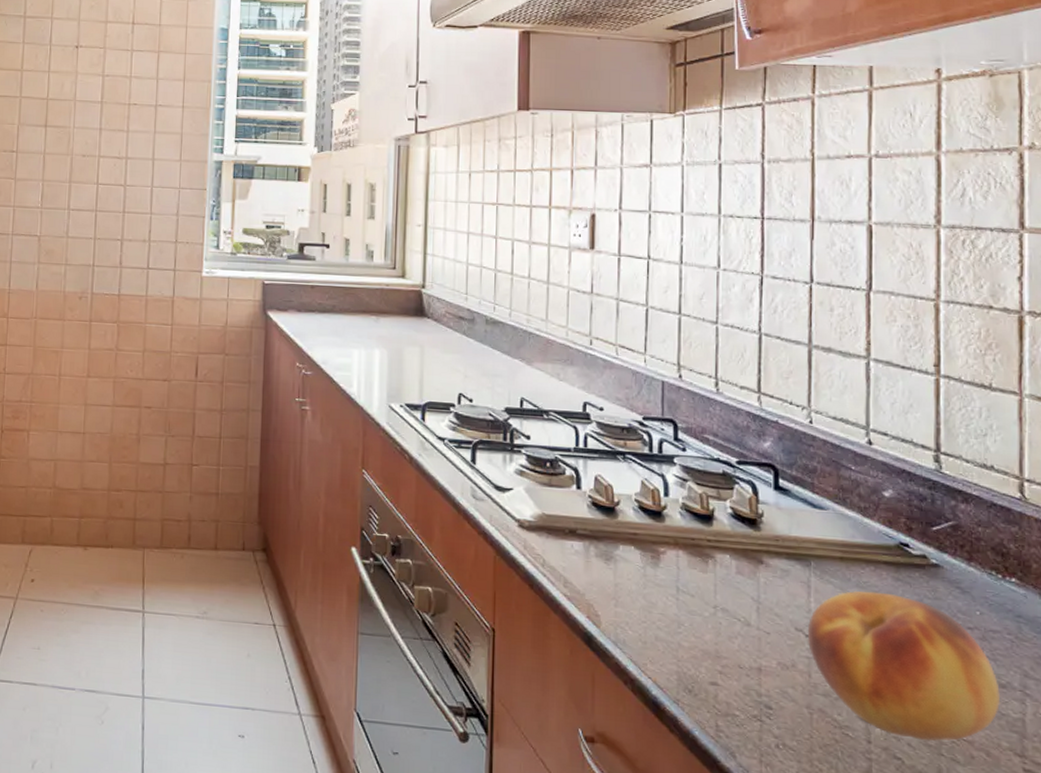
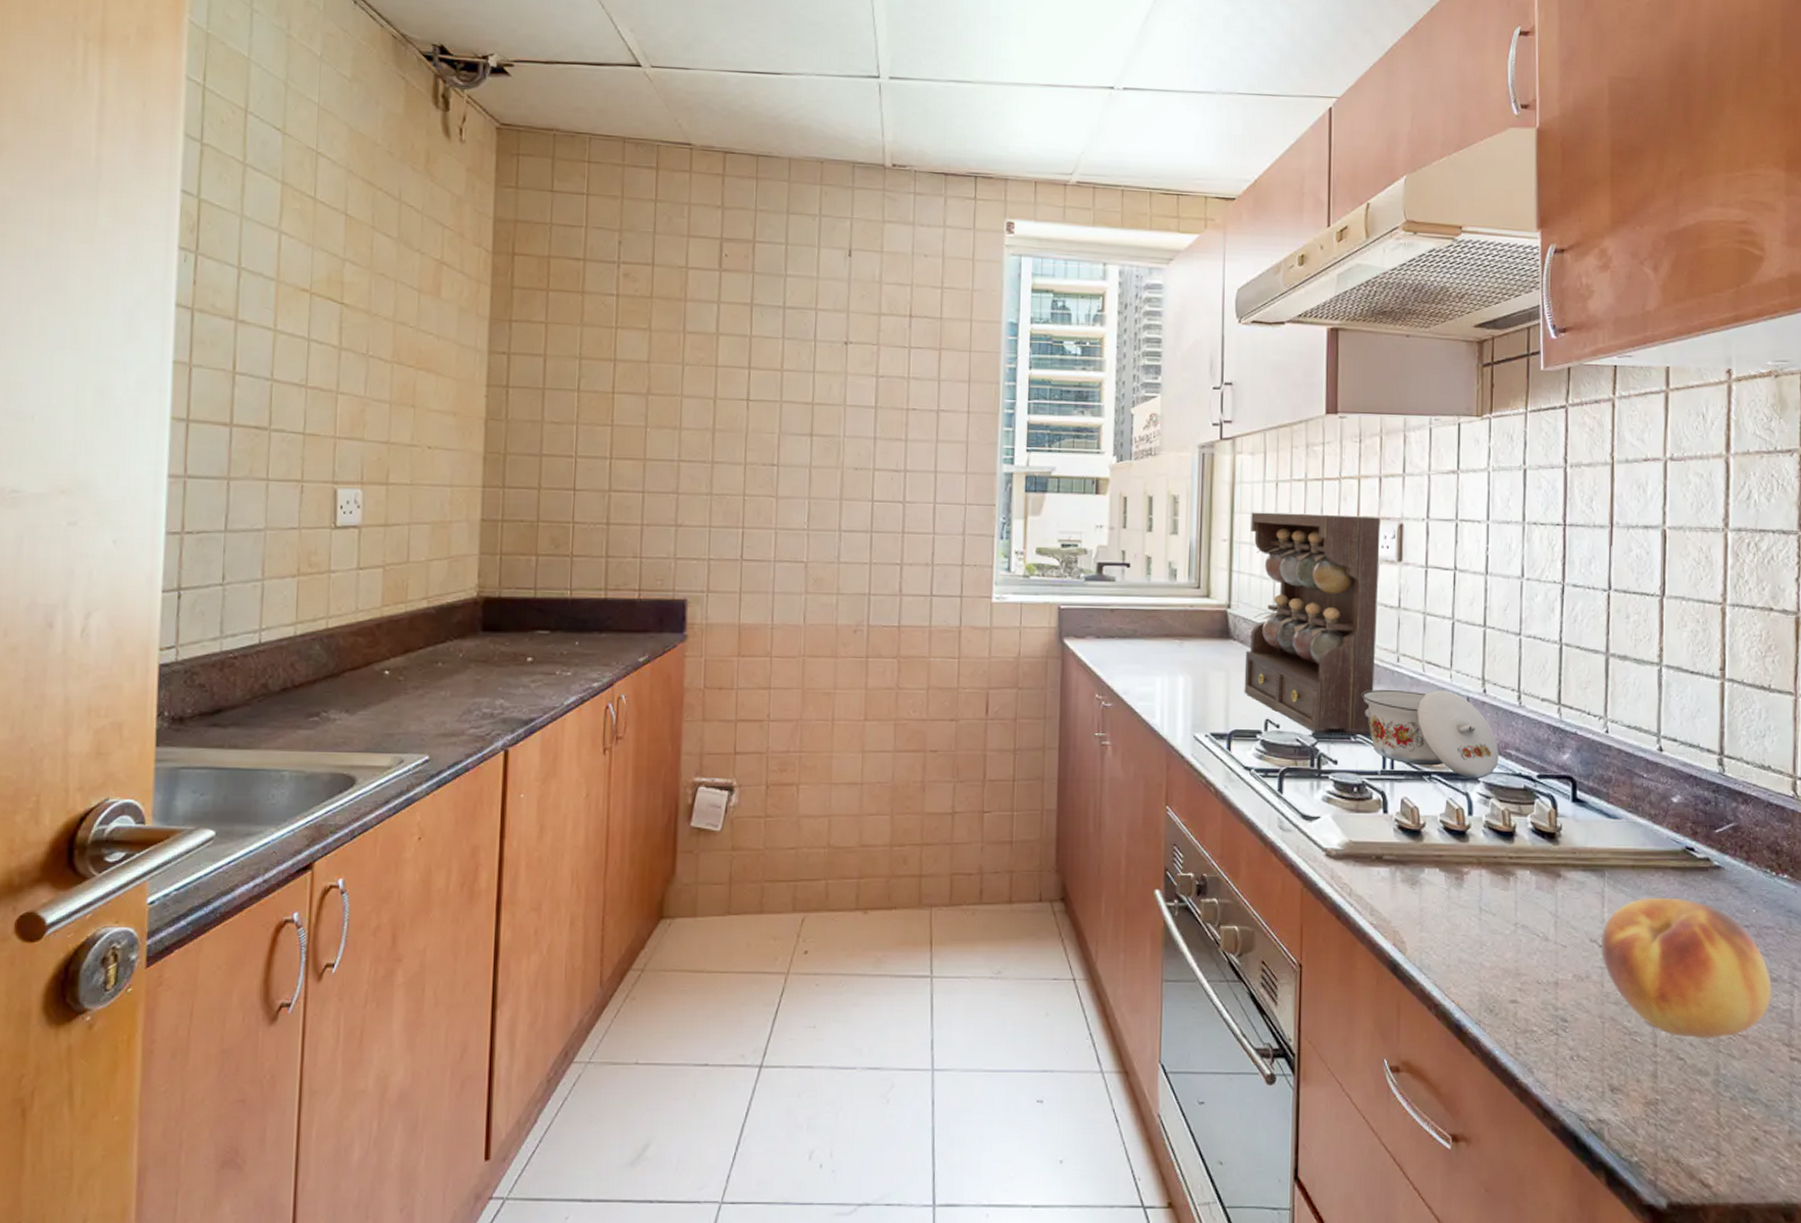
spice rack: none [438,200,572,413] -> present [1244,512,1380,735]
cooking pot: none [555,370,696,462] -> present [1362,690,1499,780]

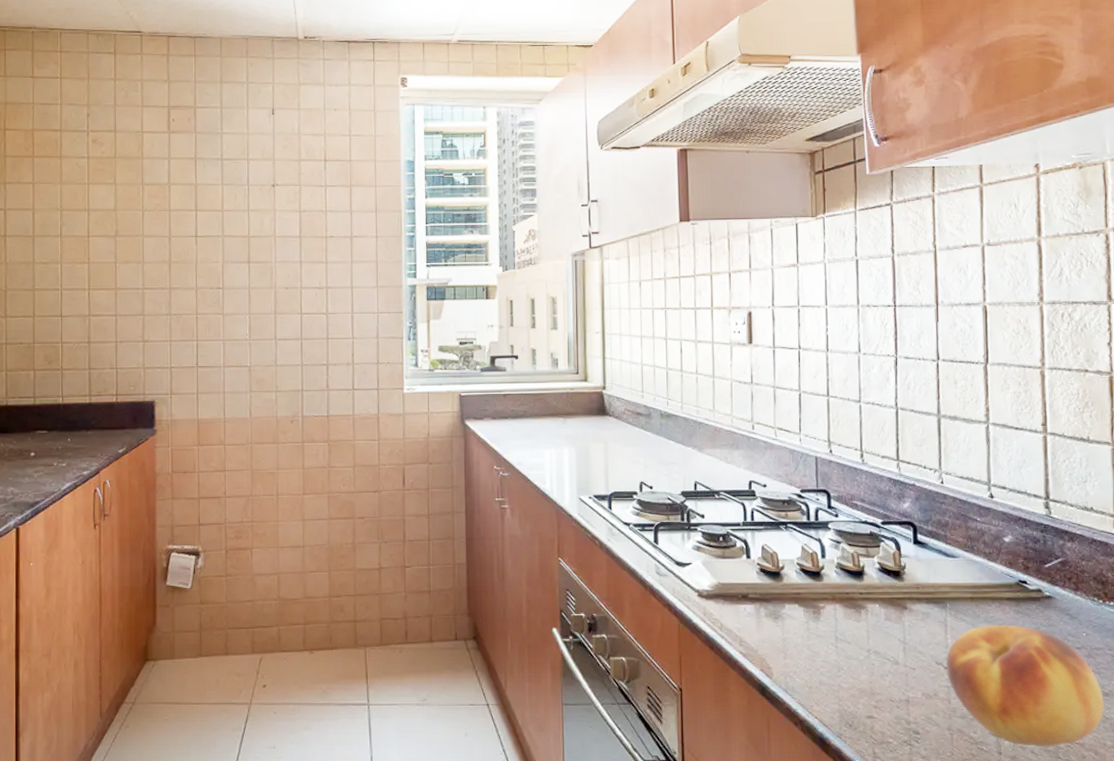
spice rack: present [1244,512,1380,735] -> none [619,307,733,493]
cooking pot: present [1362,690,1499,780] -> none [723,452,847,528]

